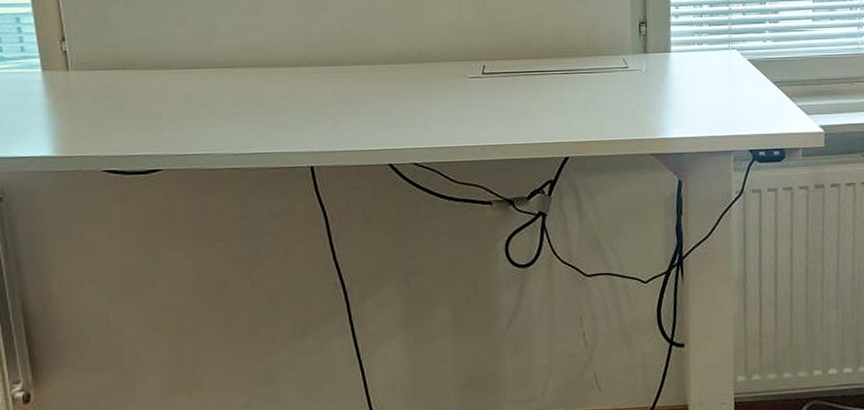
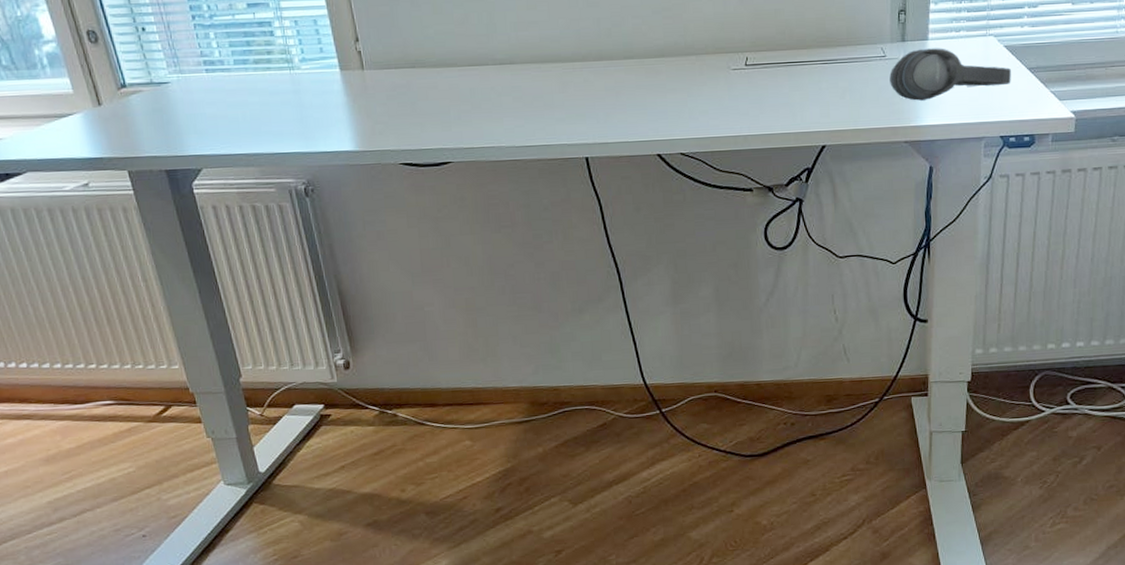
headphones: none [633,60,757,113] -> present [889,48,1011,101]

